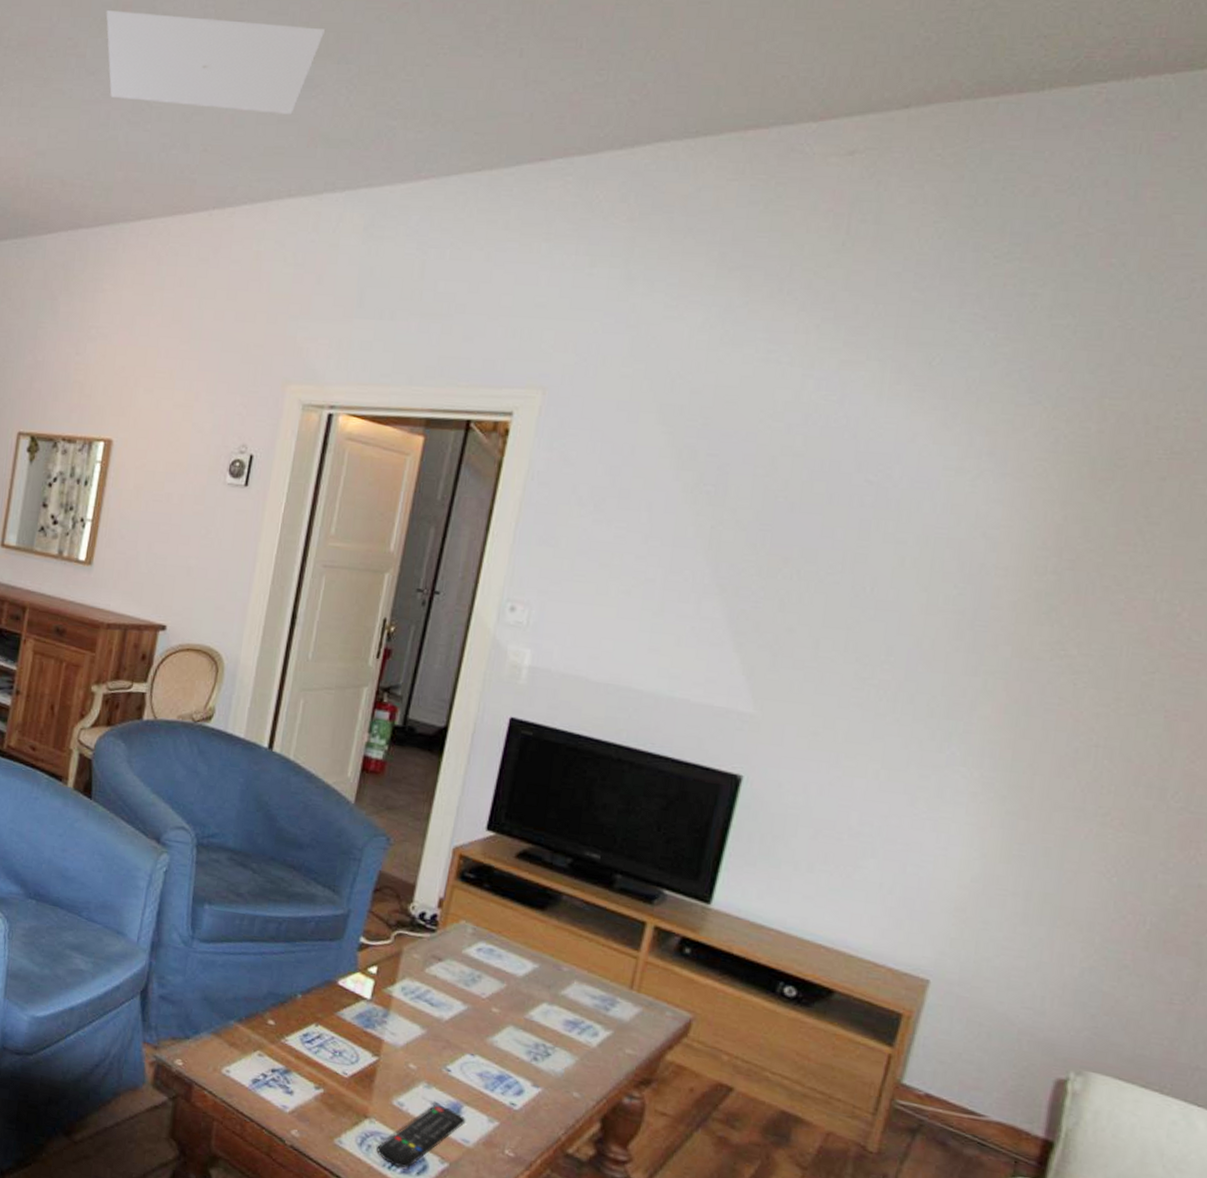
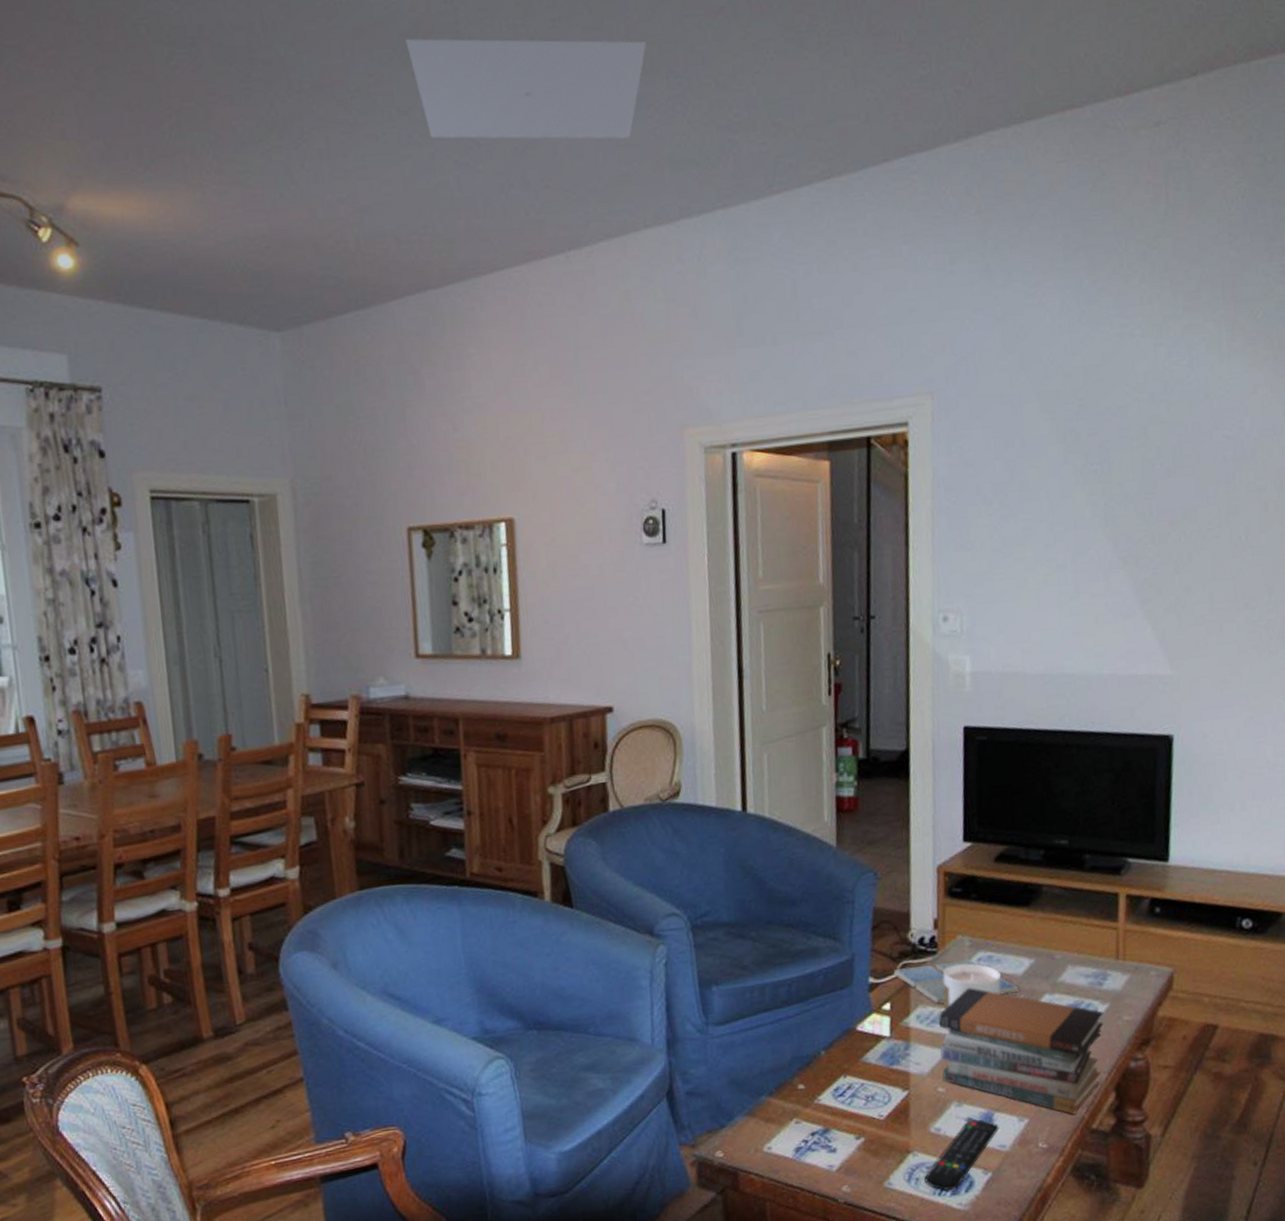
drink coaster: none [387,936,515,993] -> present [894,960,1019,1004]
book stack: none [416,975,605,1133] -> present [938,988,1104,1115]
candle: none [430,947,500,1012] -> present [943,963,1002,1032]

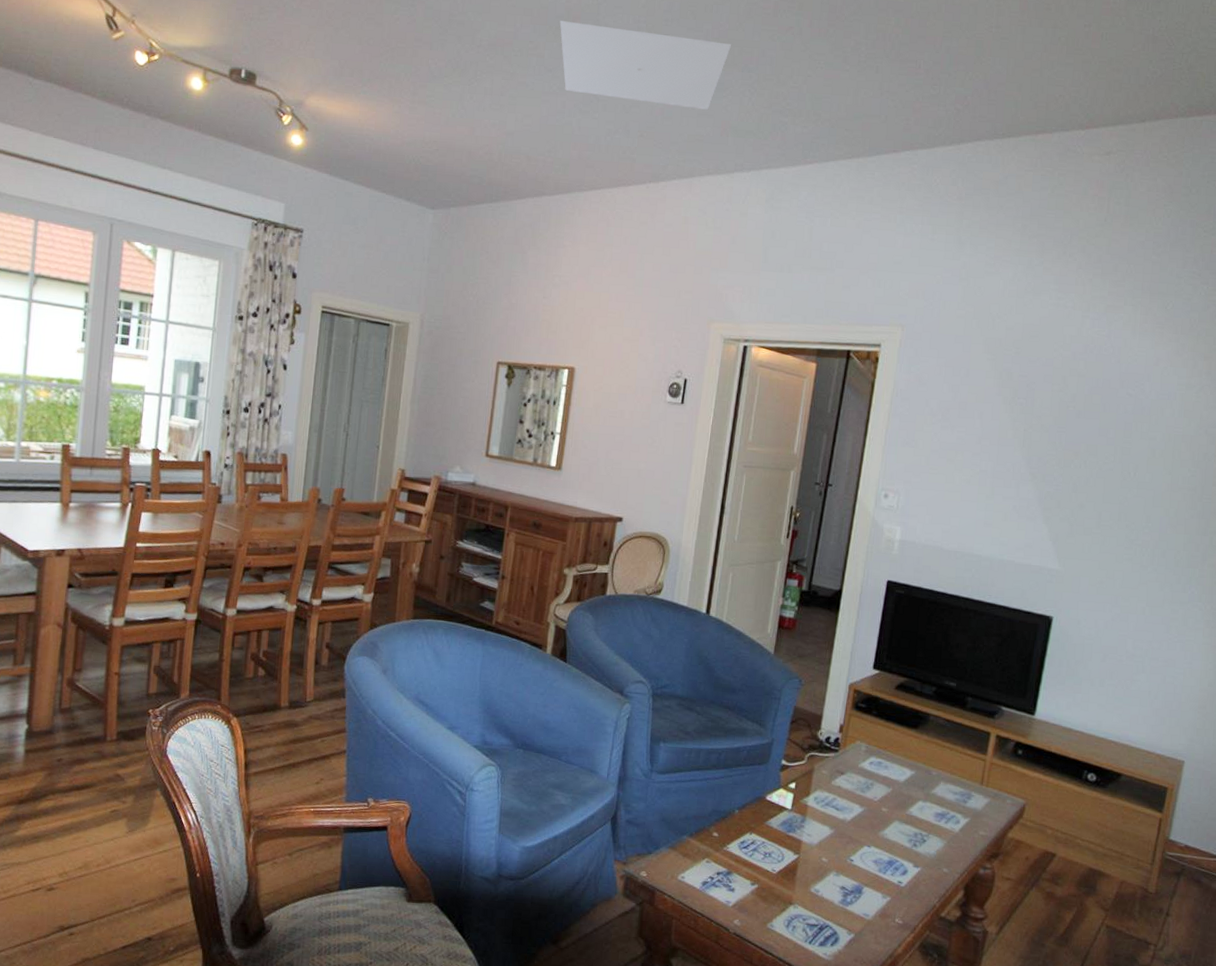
drink coaster: present [894,960,1019,1004] -> none [802,757,899,795]
remote control: present [924,1119,999,1191] -> none [800,888,866,942]
book stack: present [938,988,1104,1115] -> none [827,784,964,902]
candle: present [943,963,1002,1032] -> none [836,763,887,815]

